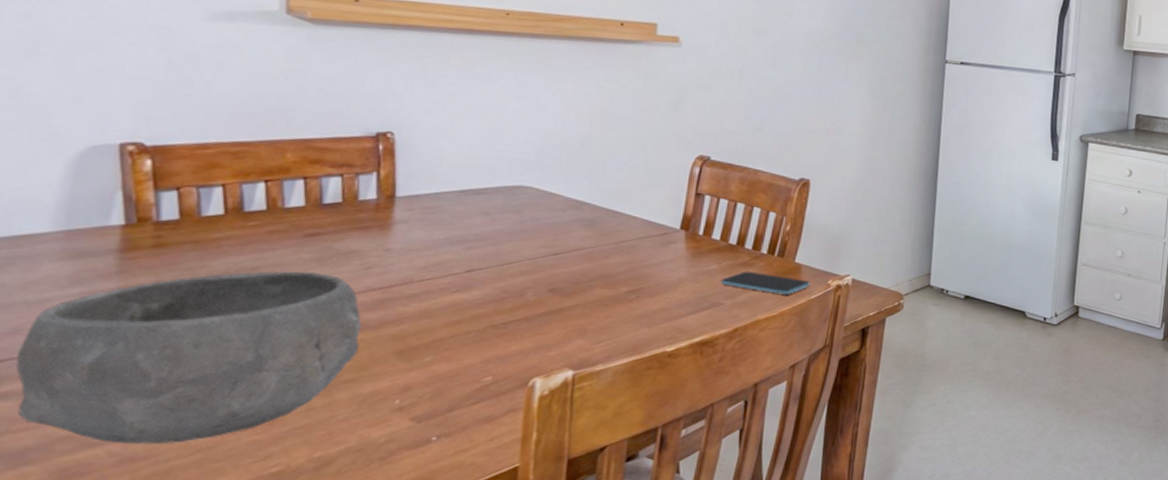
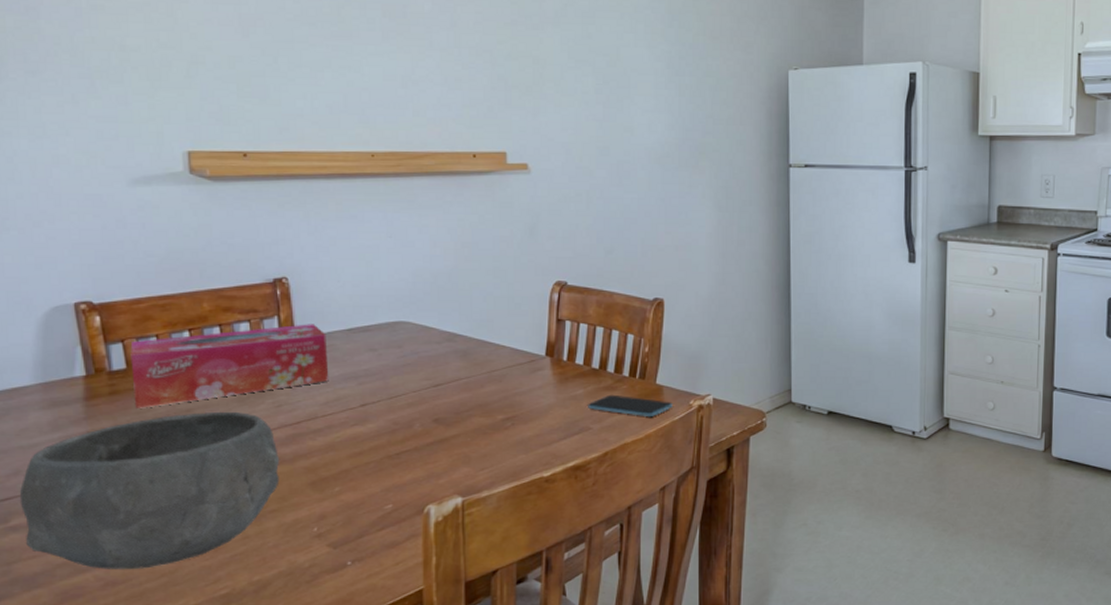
tissue box: none [185,182,433,264] -> present [130,324,329,408]

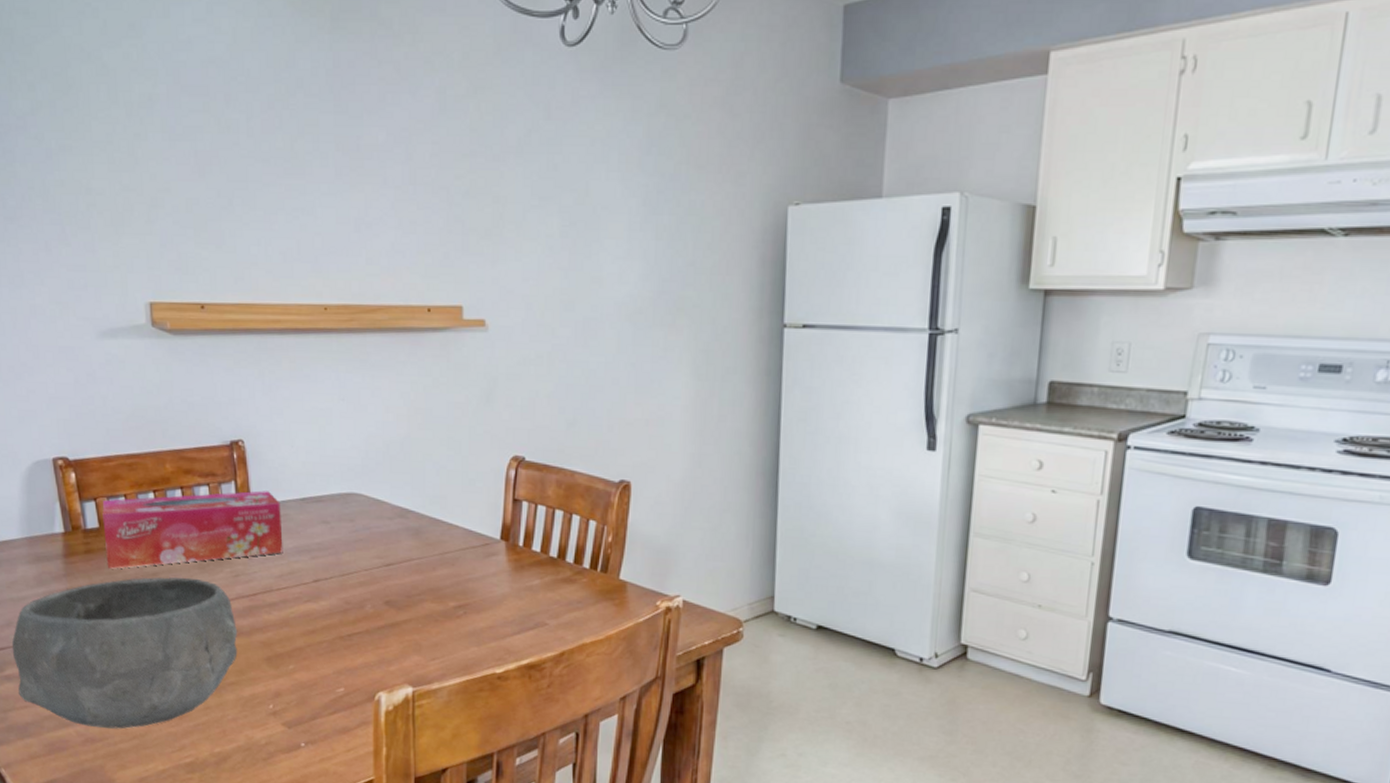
smartphone: present [588,394,673,416] -> none [544,587,637,616]

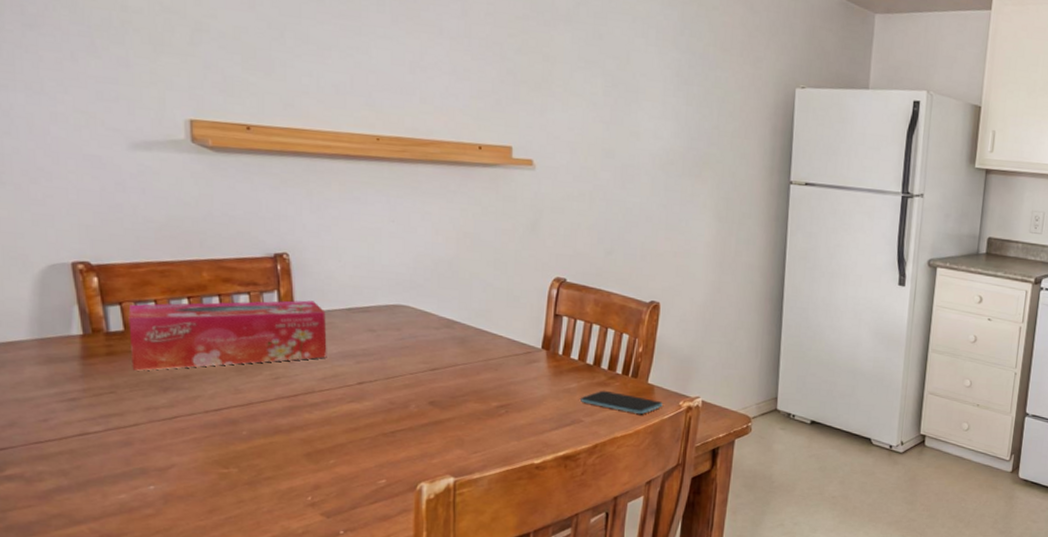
bowl: present [11,577,238,729] -> none [14,379,277,525]
smartphone: none [544,587,637,616] -> present [580,390,663,414]

